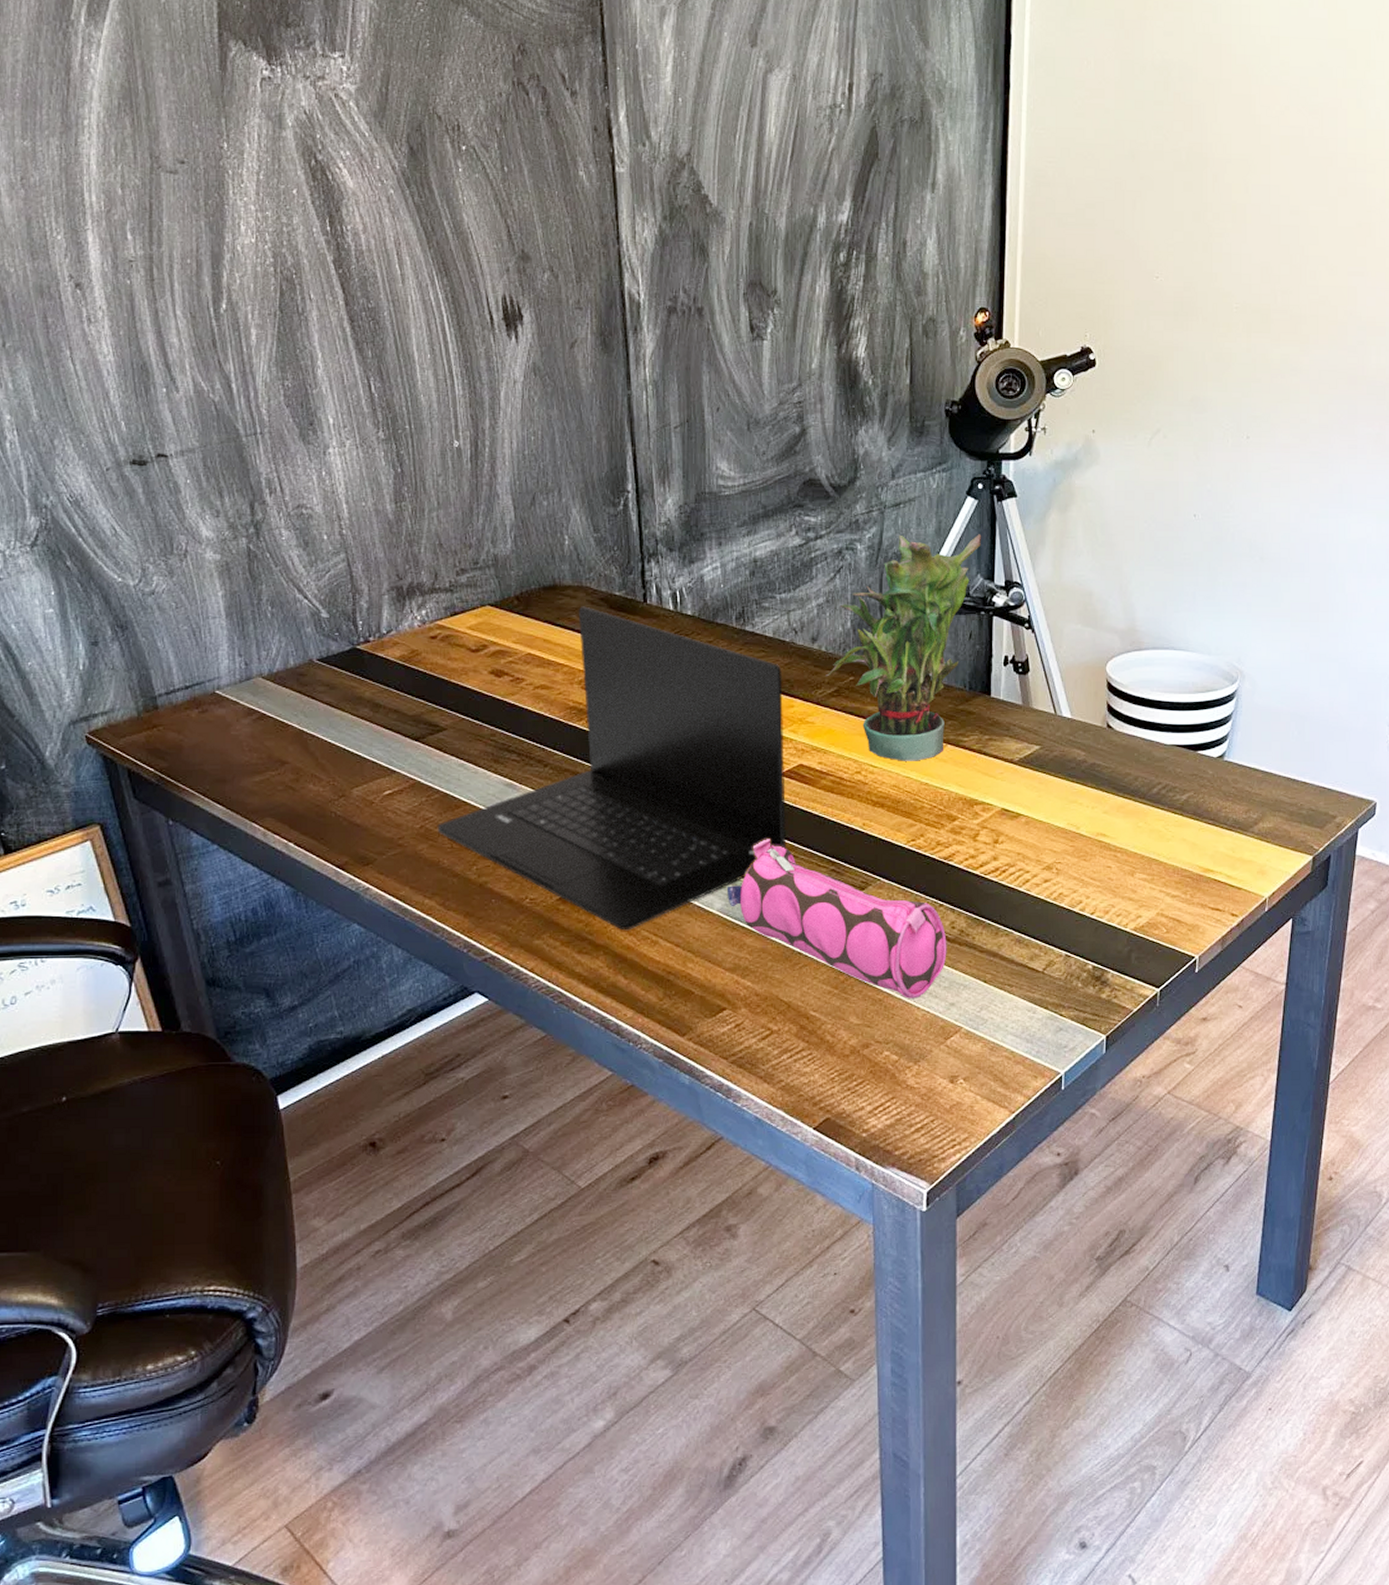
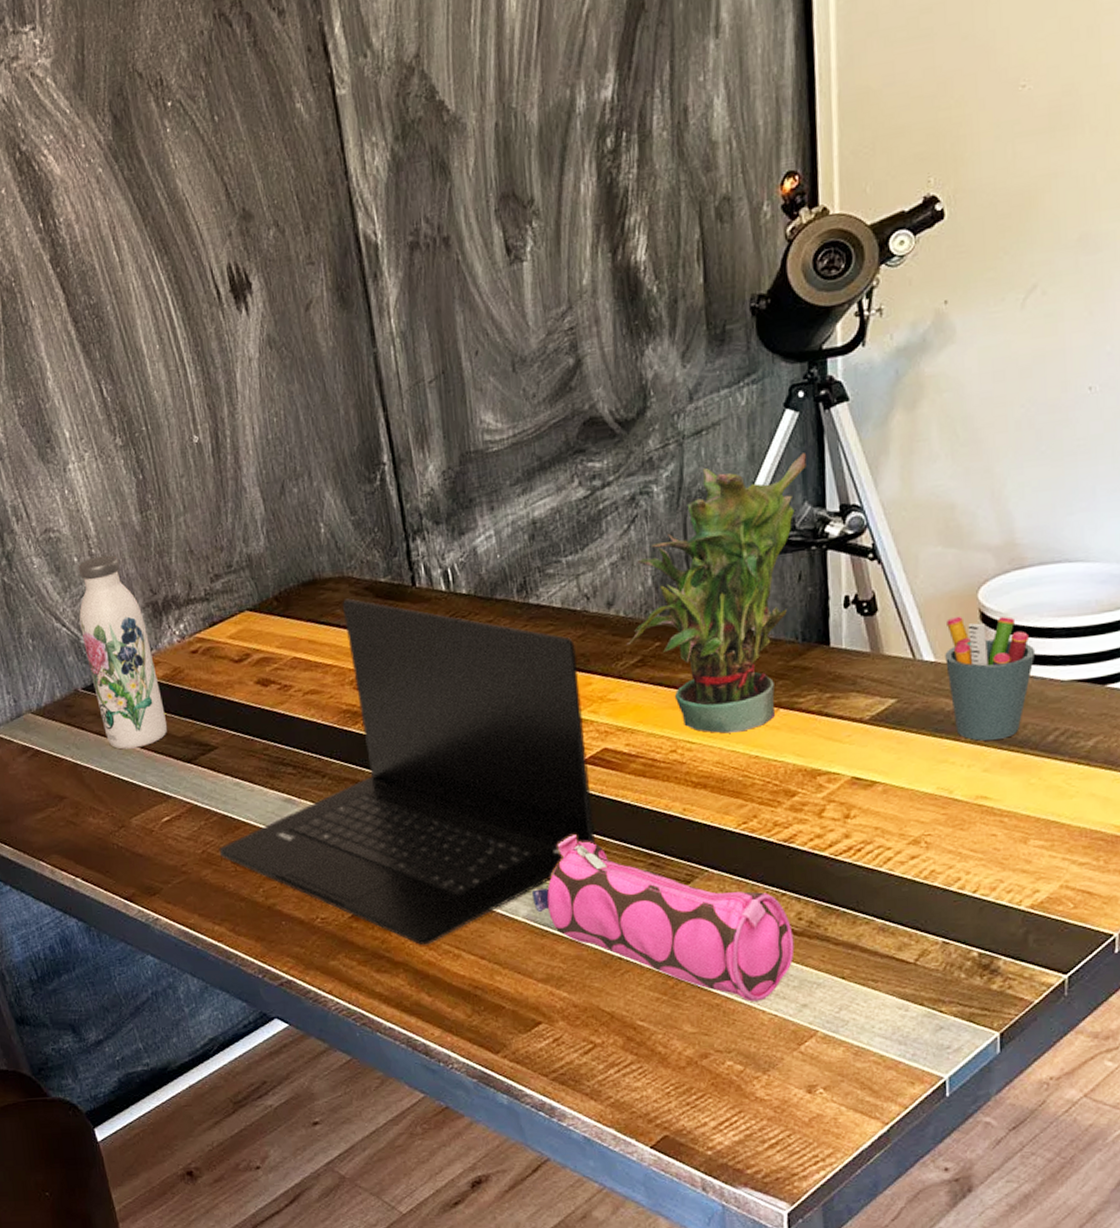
water bottle: none [323,537,399,722] -> present [78,555,168,750]
pen holder: none [1079,683,1147,787] -> present [945,615,1036,741]

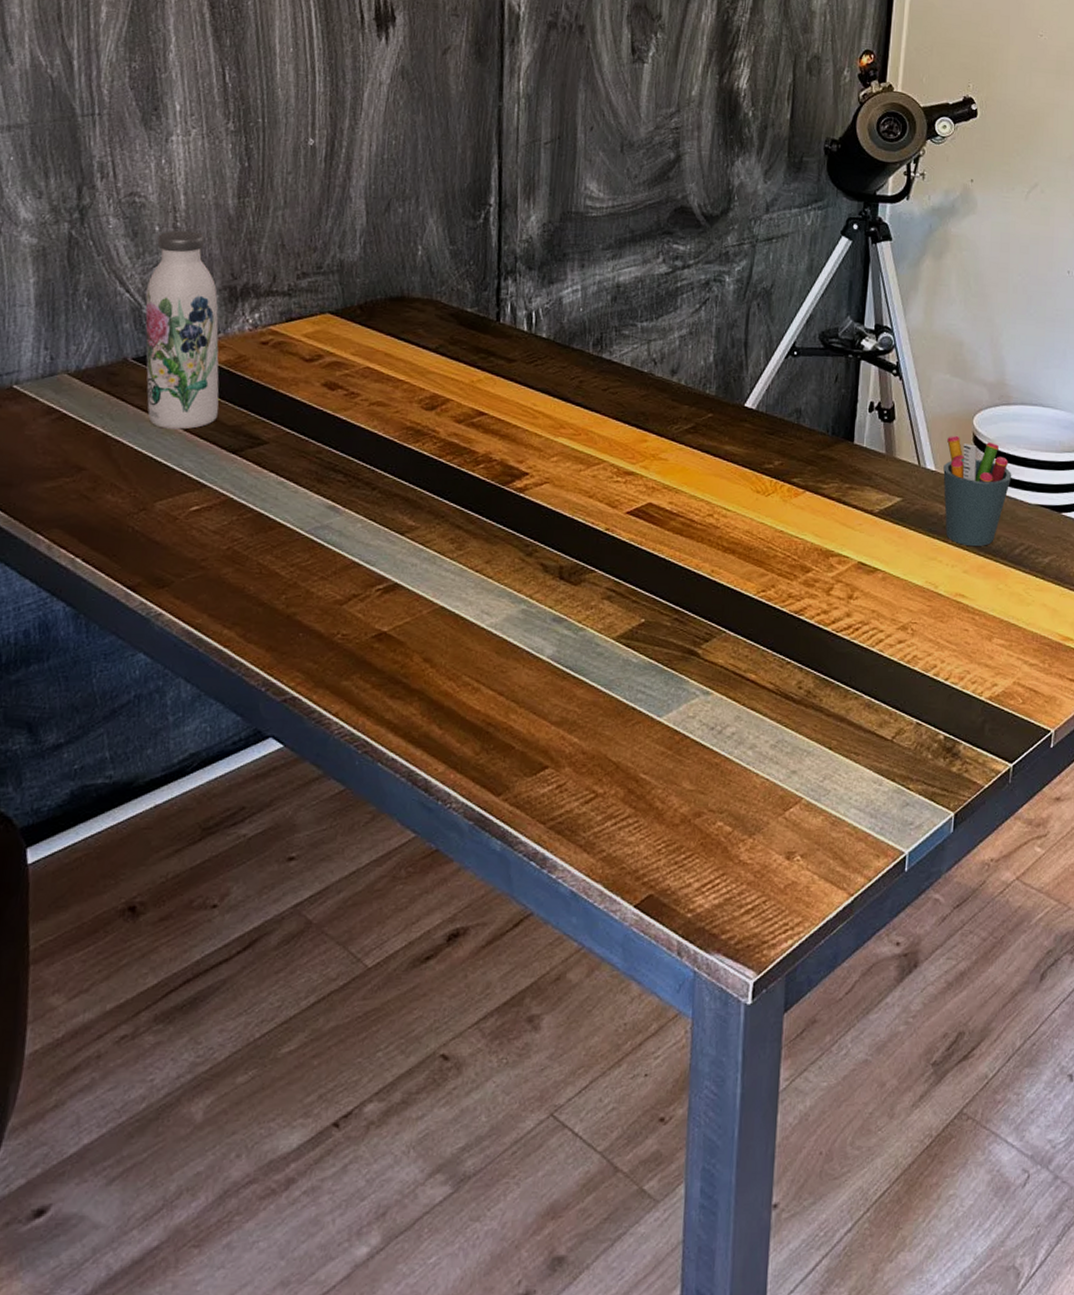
laptop: present [218,598,595,946] -> none [246,321,638,675]
pencil case: present [531,835,795,1002] -> none [559,581,793,764]
potted plant: present [628,453,807,734] -> none [684,270,854,507]

